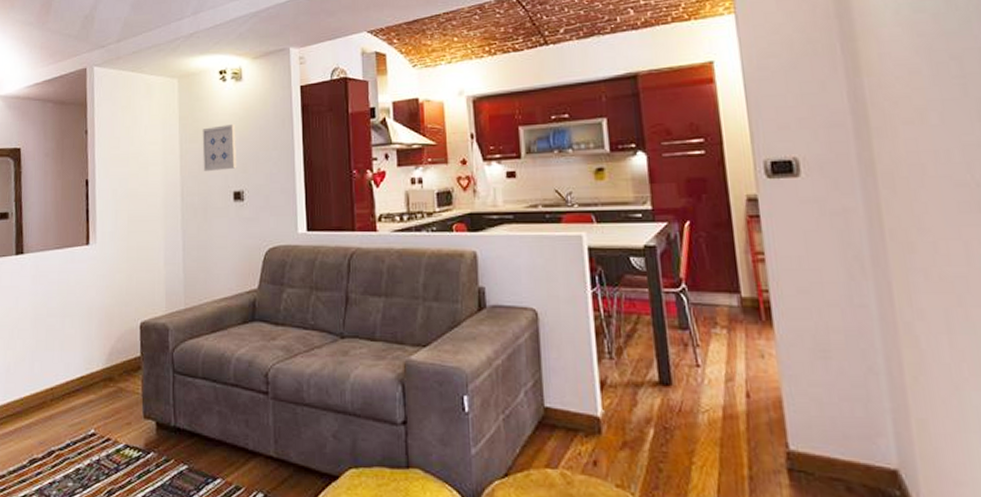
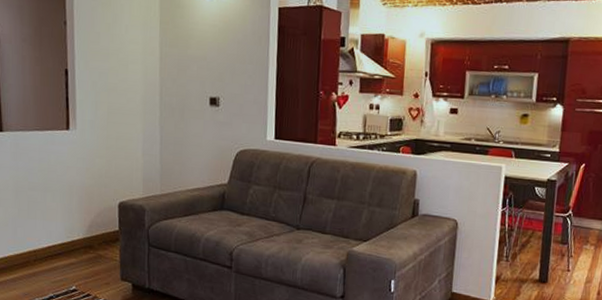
wall art: present [202,123,237,171] -> none [182,34,215,77]

